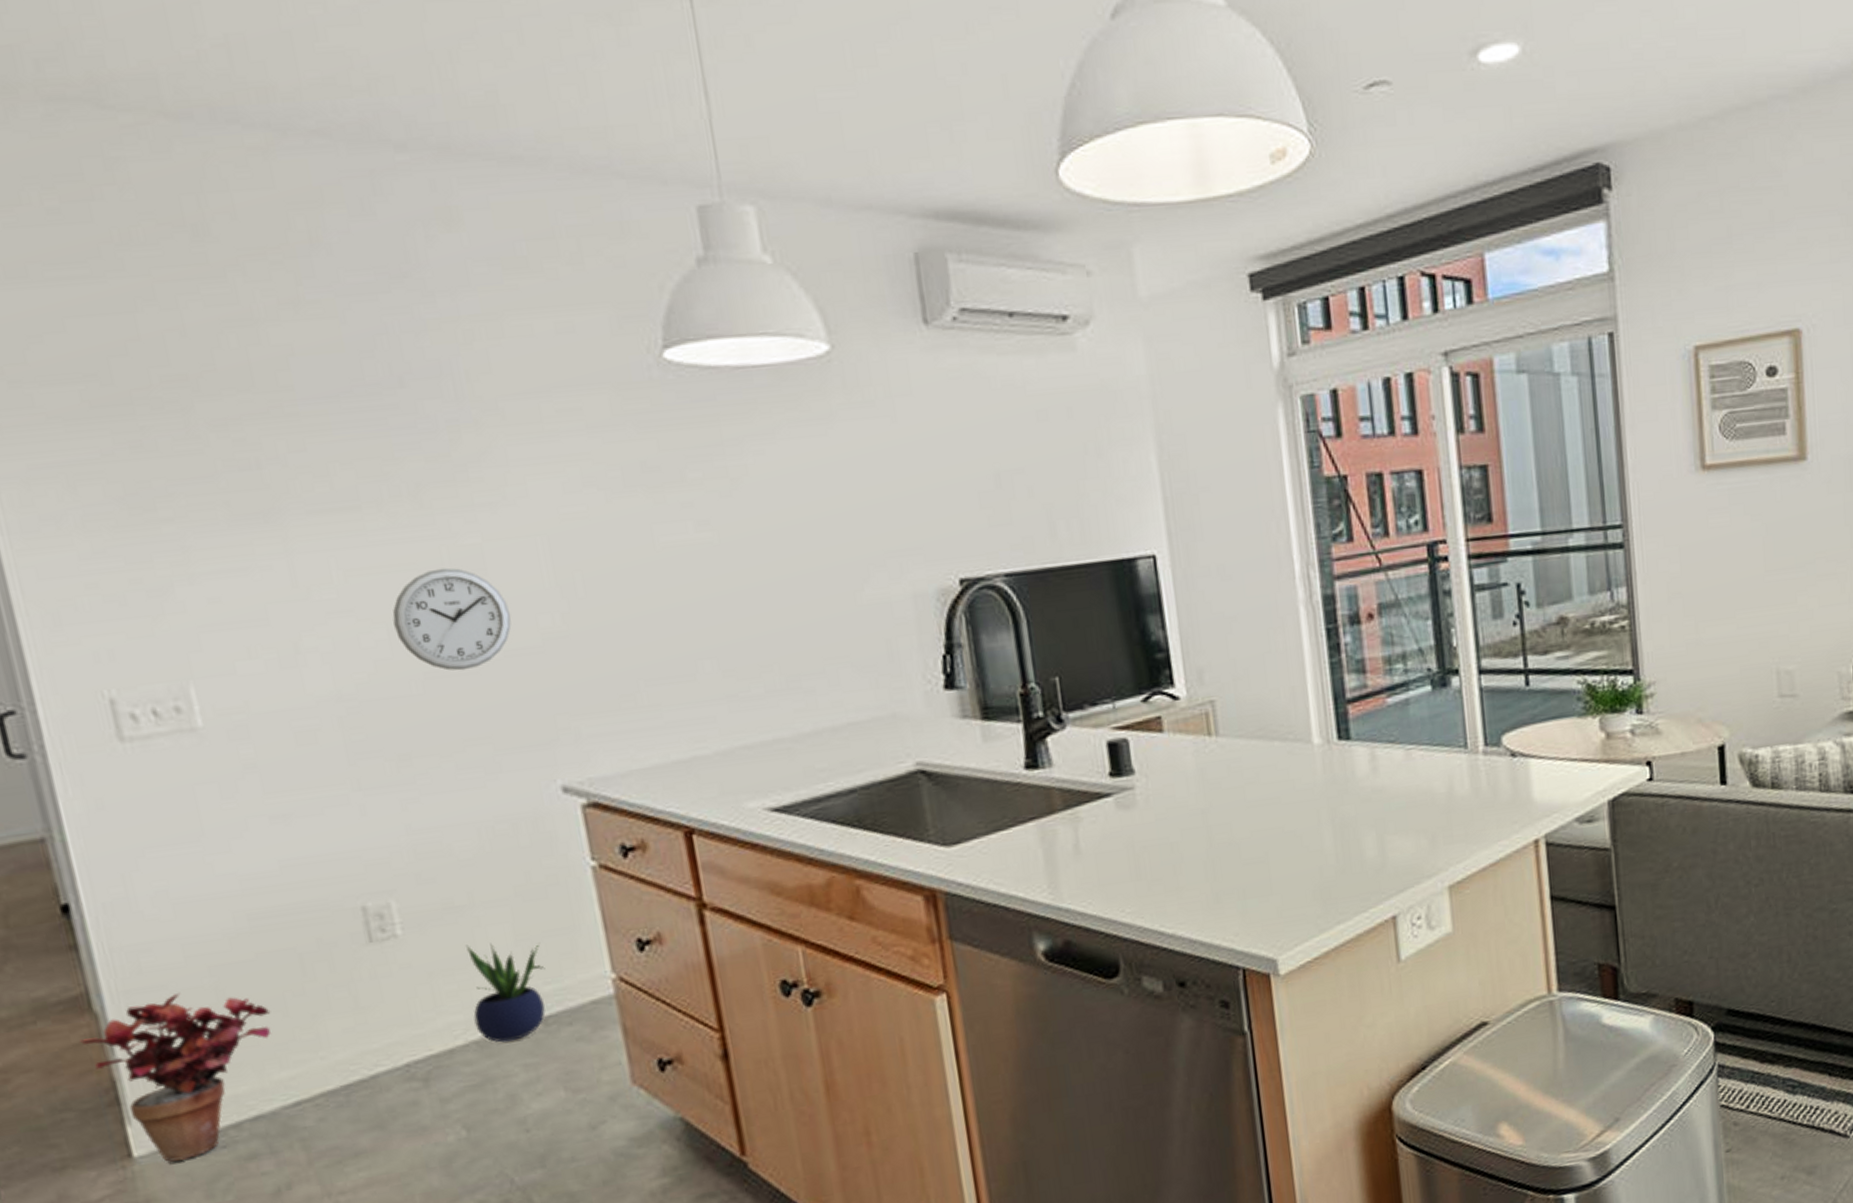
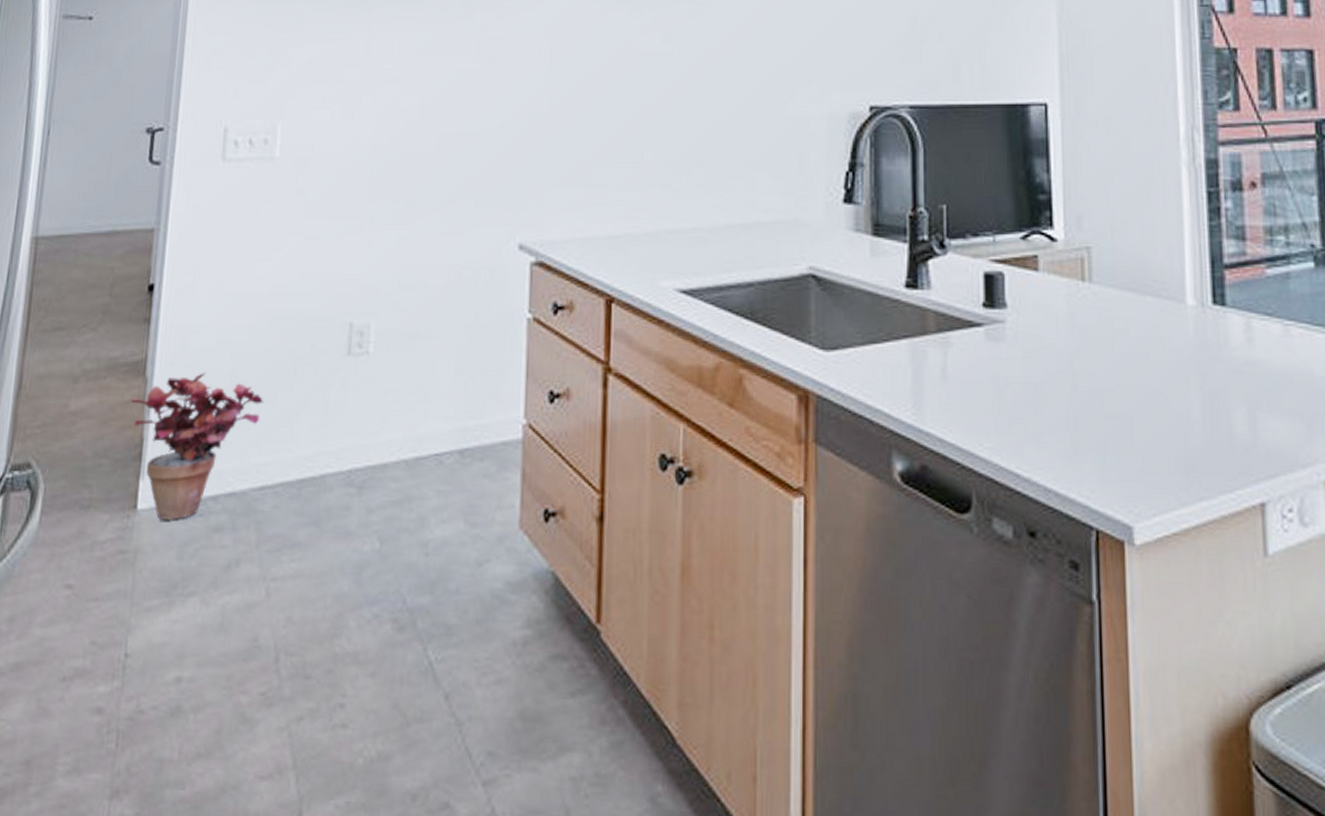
wall clock: present [392,567,512,671] -> none [427,53,512,136]
potted plant: present [466,943,545,1043] -> none [408,371,473,466]

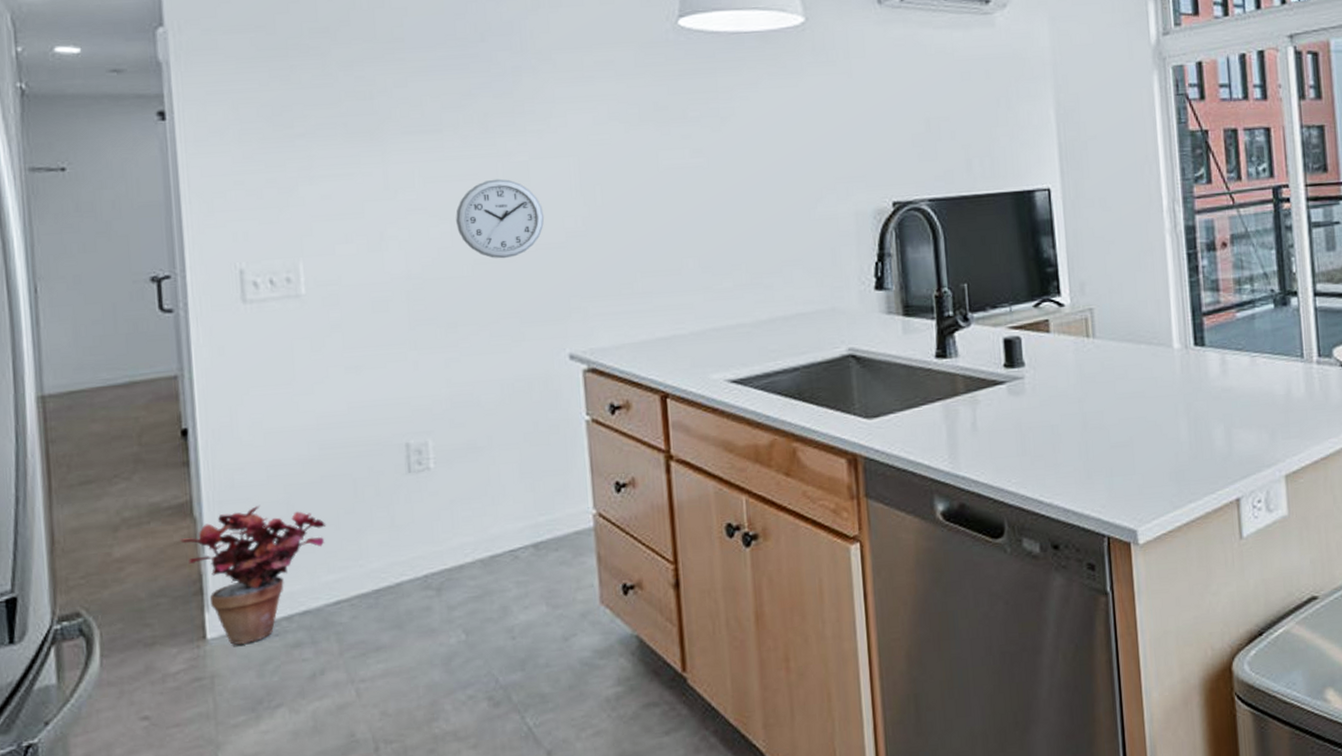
wall clock: none [427,53,512,136] -> present [456,178,545,259]

